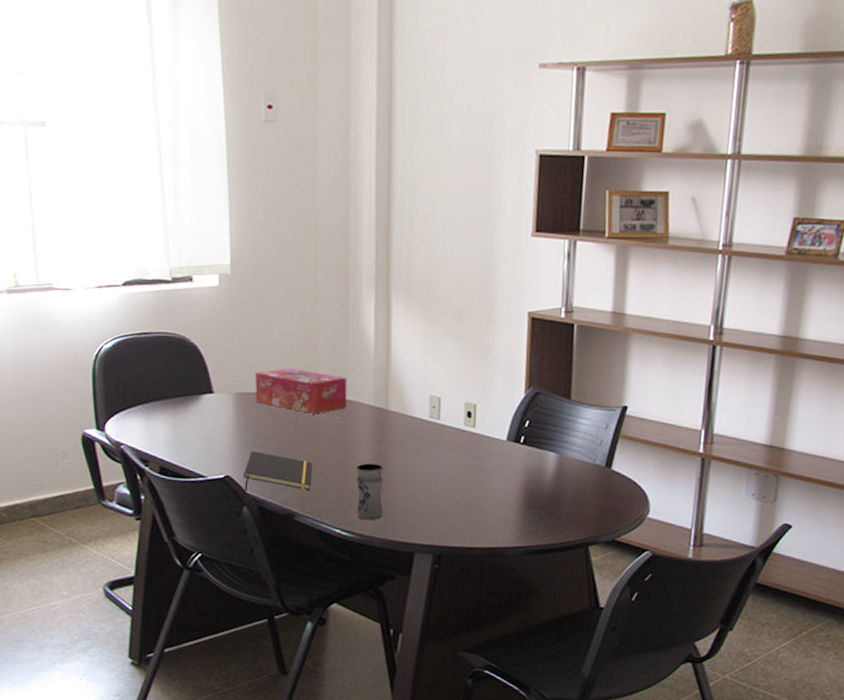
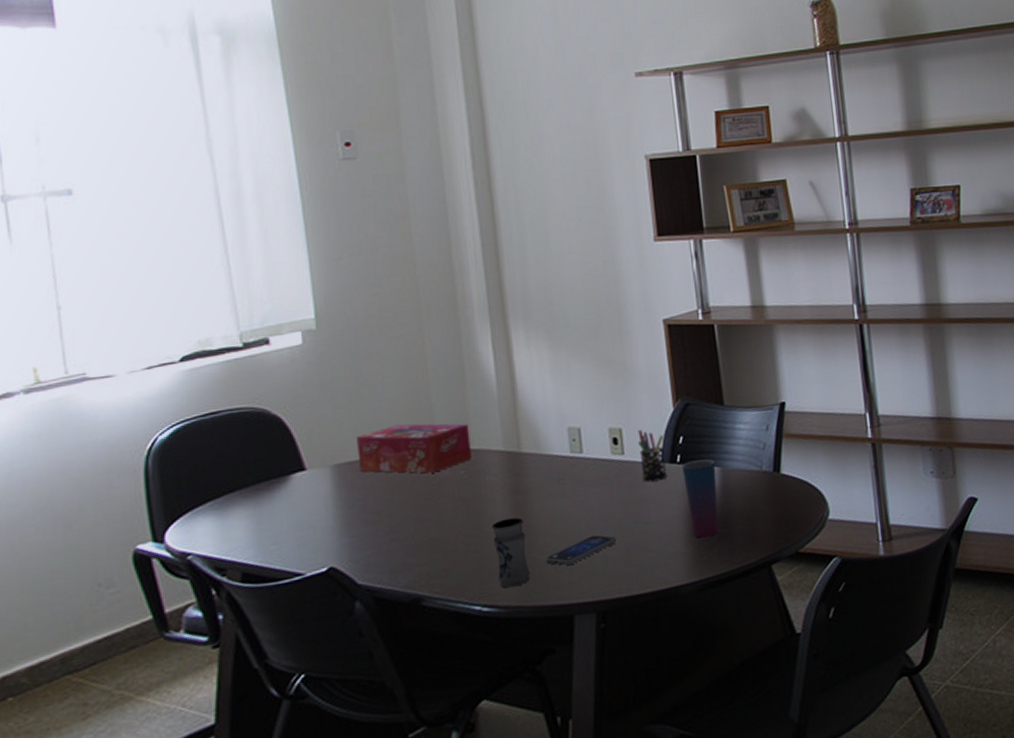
notepad: present [244,451,313,491] -> none [352,530,439,582]
smartphone: none [396,491,458,511] -> present [545,535,617,566]
pen holder: none [488,409,513,456] -> present [638,430,667,482]
cup: none [523,444,554,512] -> present [681,459,718,538]

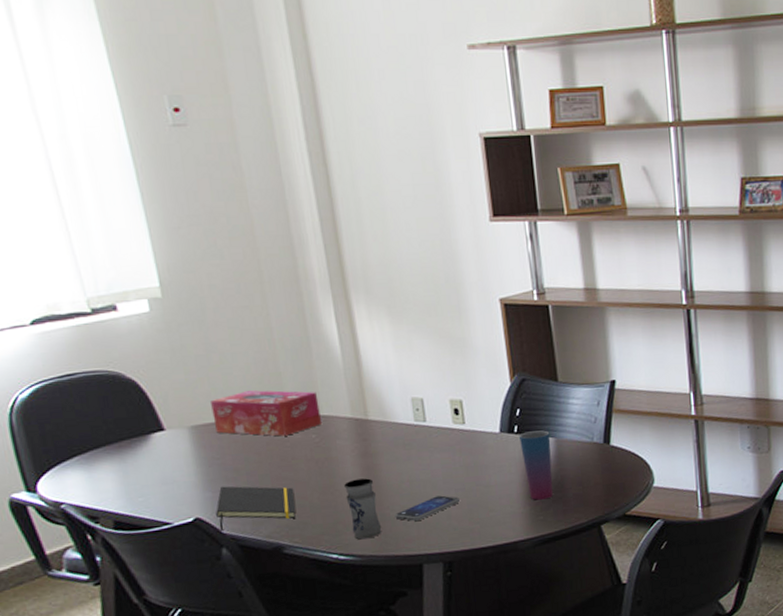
notepad: none [352,530,439,582] -> present [216,486,296,531]
pen holder: present [638,430,667,482] -> none [477,402,506,450]

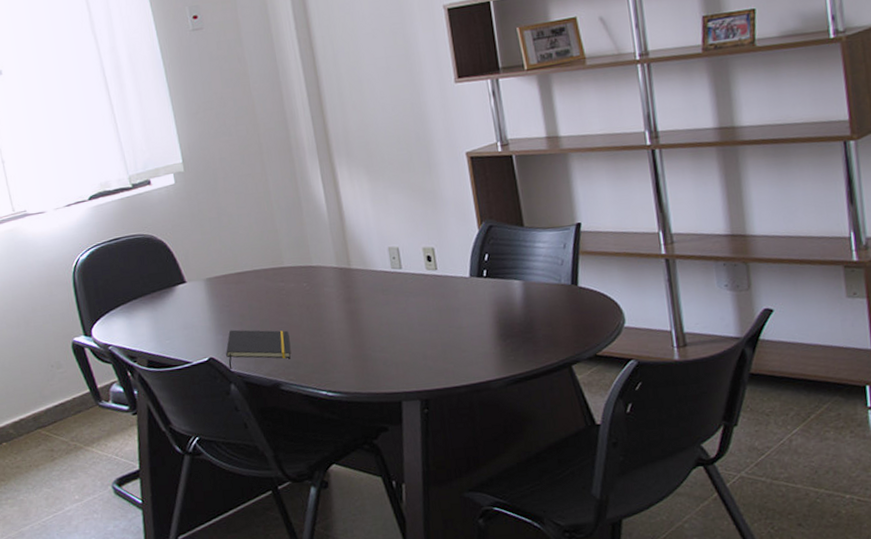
tissue box: present [211,390,323,436] -> none [222,245,312,285]
jar: present [344,478,382,540] -> none [331,321,365,378]
smartphone: present [394,495,460,521] -> none [375,337,434,361]
cup: present [518,430,553,500] -> none [487,273,523,341]

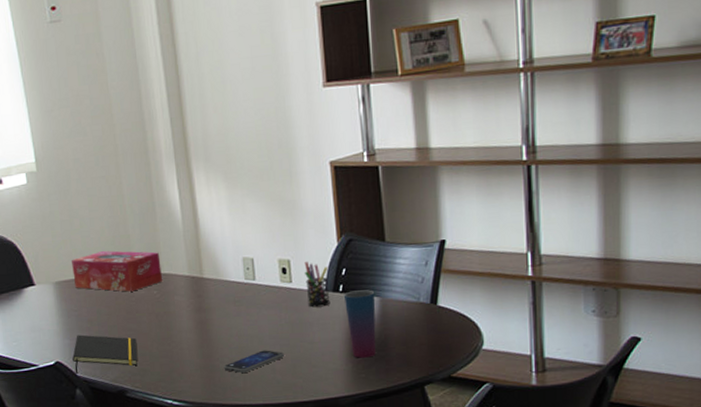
tissue box: none [222,245,312,285] -> present [72,251,163,292]
smartphone: none [375,337,434,361] -> present [223,350,284,373]
pen holder: none [448,249,476,293] -> present [304,262,330,308]
cup: none [487,273,523,341] -> present [343,289,376,358]

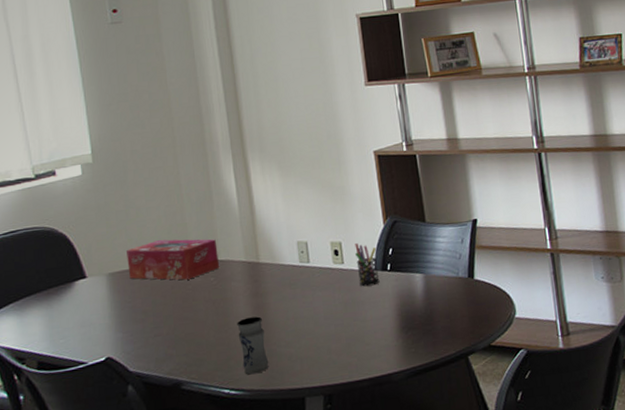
notepad: present [72,334,138,374] -> none [125,326,194,369]
jar: none [180,331,212,388] -> present [237,316,269,375]
smartphone: present [223,350,284,373] -> none [281,330,339,356]
cup: present [343,289,376,358] -> none [391,267,423,333]

